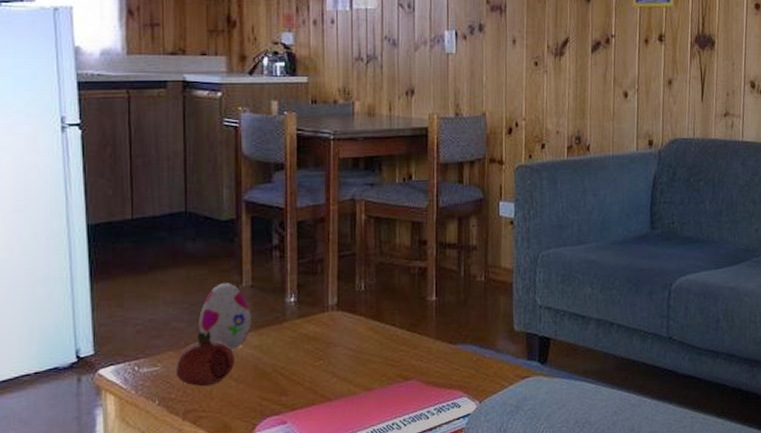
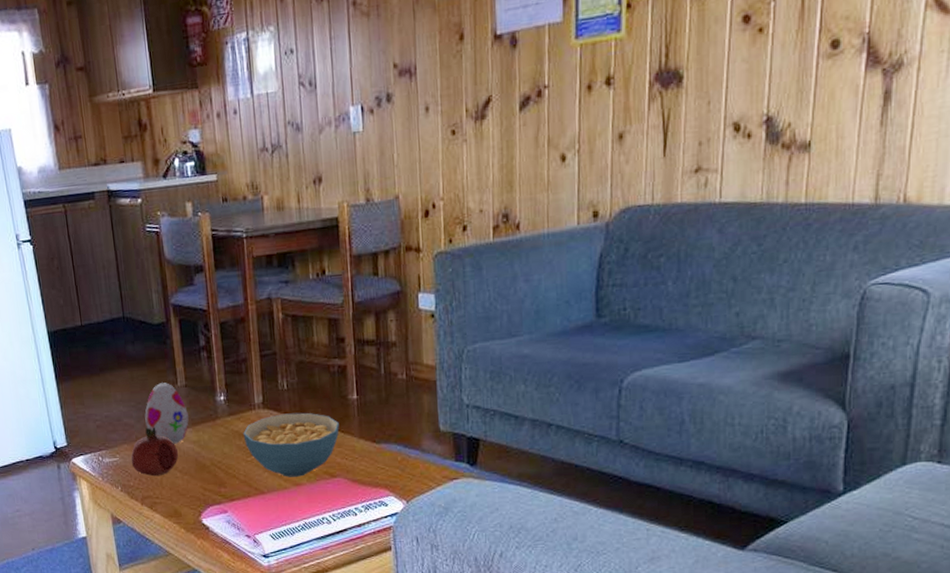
cereal bowl: none [313,314,416,382] -> present [243,413,339,477]

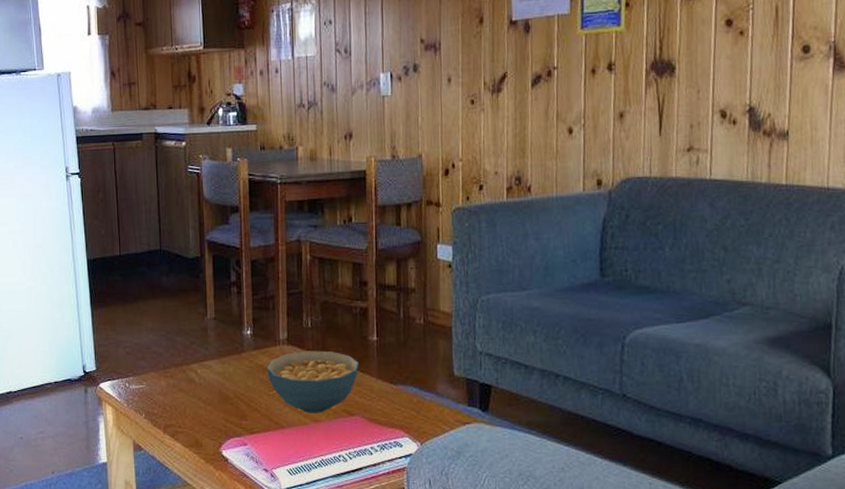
fruit: present [131,427,178,477] -> none [157,356,203,406]
decorative egg: present [145,383,189,444] -> none [173,314,216,374]

